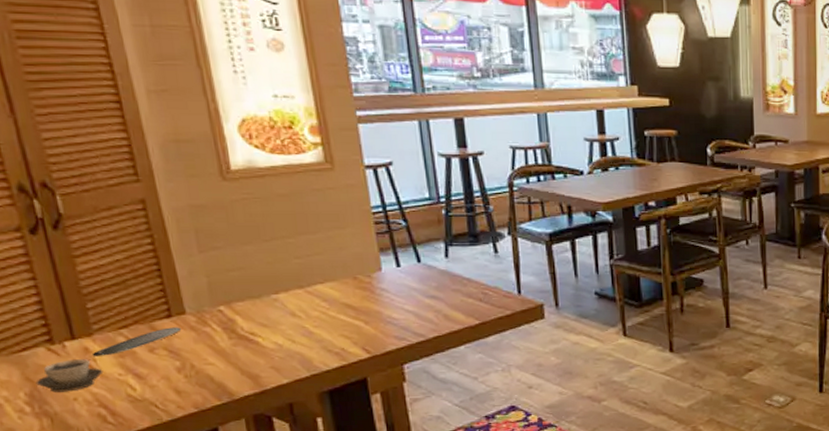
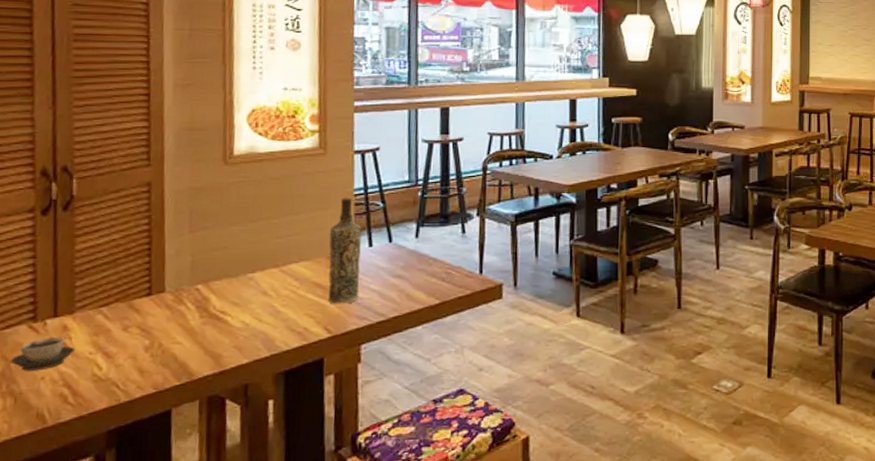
oval tray: present [92,327,181,356] -> none [69,305,157,334]
bottle: none [351,214,394,325] -> present [328,196,362,304]

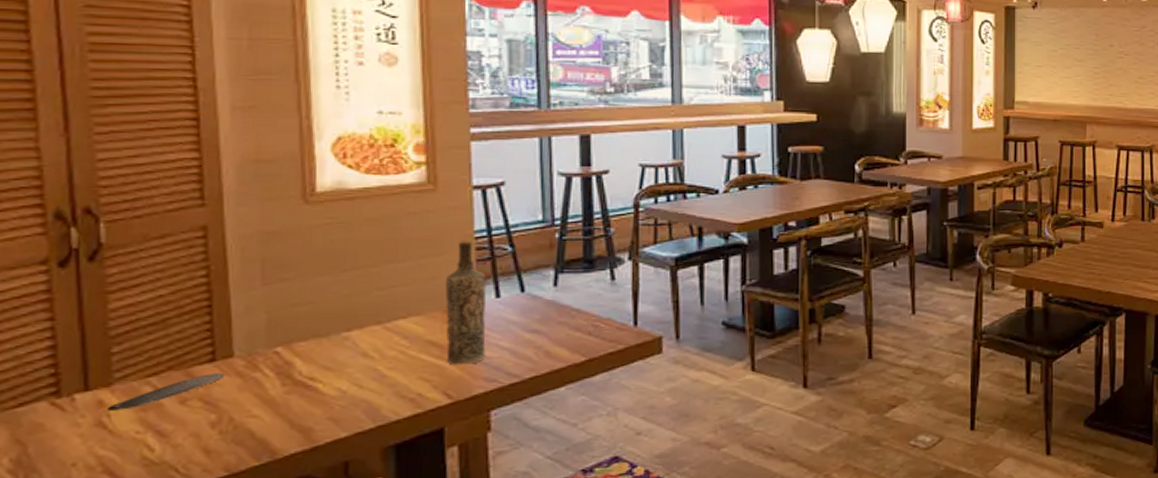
cup: present [10,337,76,371] -> none [27,415,117,457]
oval tray: none [69,305,157,334] -> present [106,373,224,411]

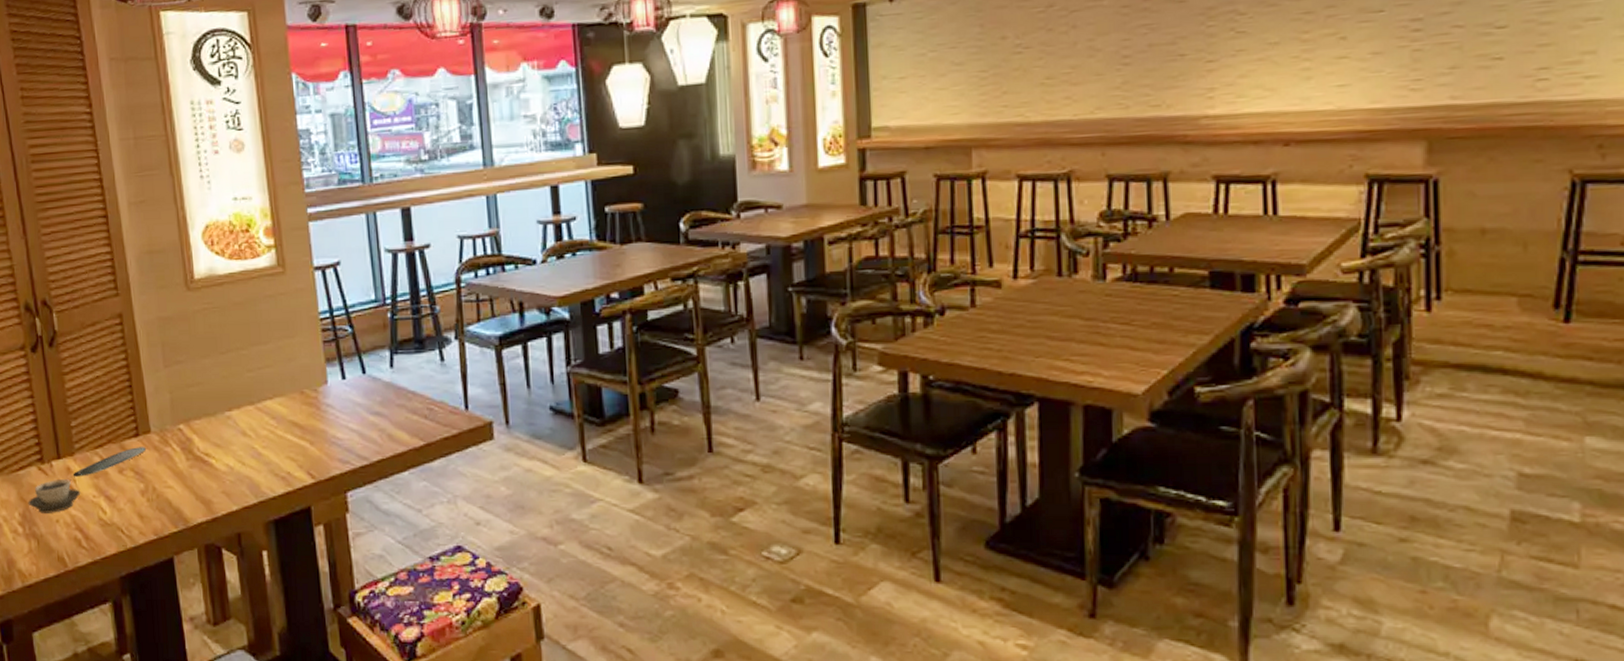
cup: none [27,415,117,457] -> present [28,479,81,513]
bottle: present [445,239,486,365] -> none [299,321,339,446]

